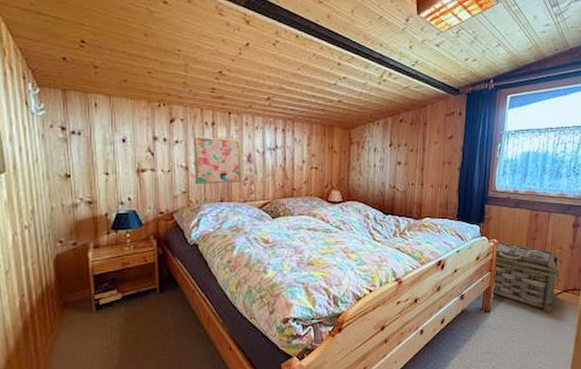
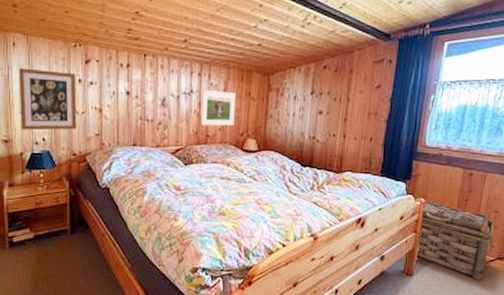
wall art: none [101,128,163,191] -> present [19,68,77,131]
wall art: present [194,136,241,184] -> none [108,78,156,128]
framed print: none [286,145,319,180] -> present [200,90,236,126]

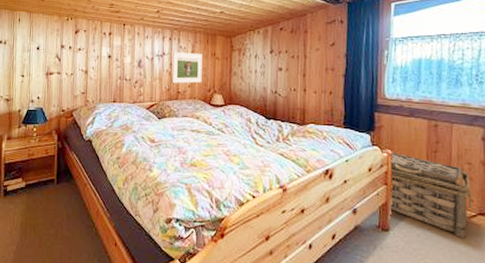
wall art: present [19,68,77,131] -> none [20,39,67,90]

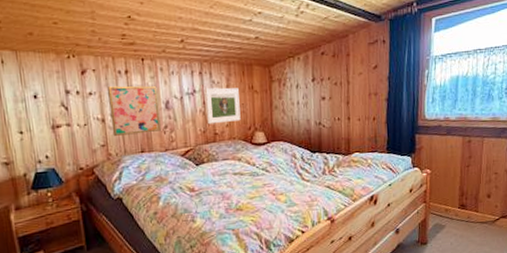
wall art: none [92,45,133,86] -> present [108,85,161,136]
basket: present [388,151,472,238] -> none [427,171,496,240]

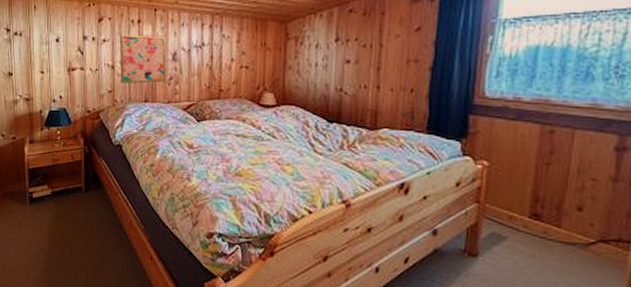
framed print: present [204,87,241,125] -> none [212,42,250,80]

